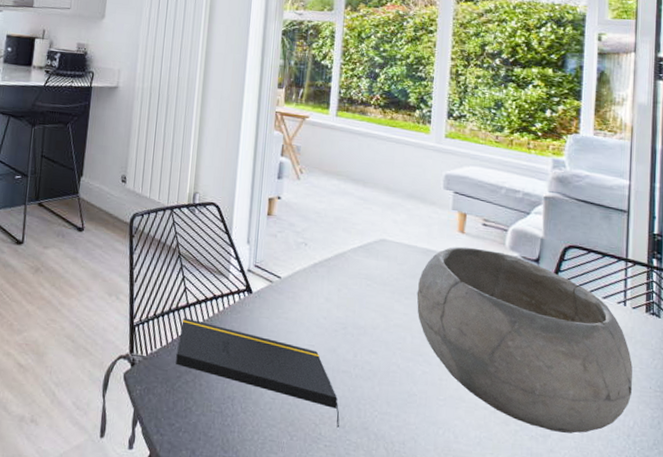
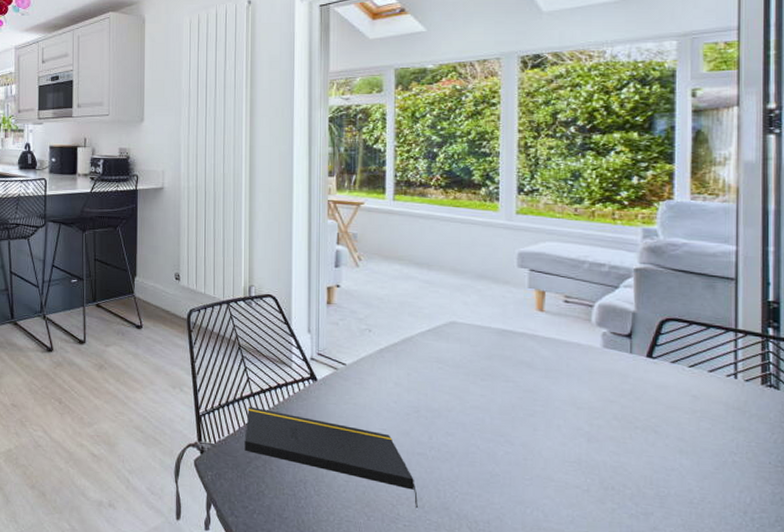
bowl: present [416,246,633,434] -> none [494,325,749,511]

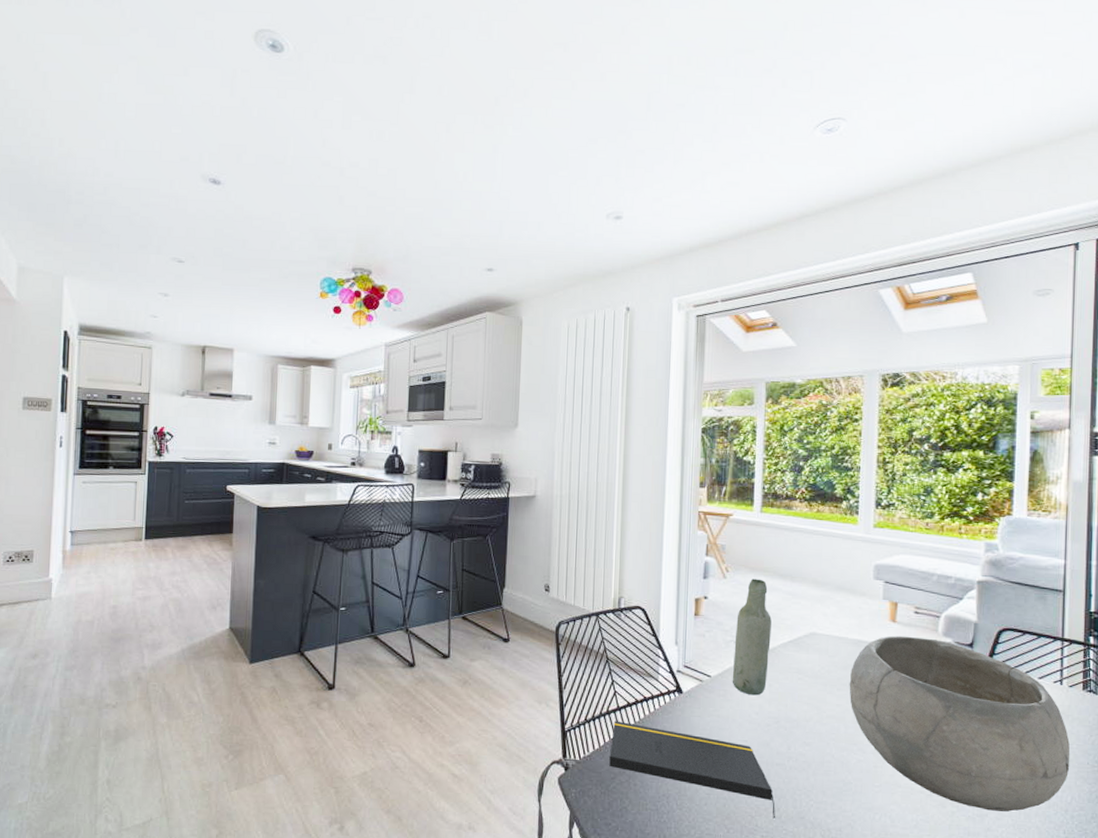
bottle: none [368,267,408,384] -> present [732,578,772,696]
bowl: none [494,325,749,511] -> present [849,635,1070,812]

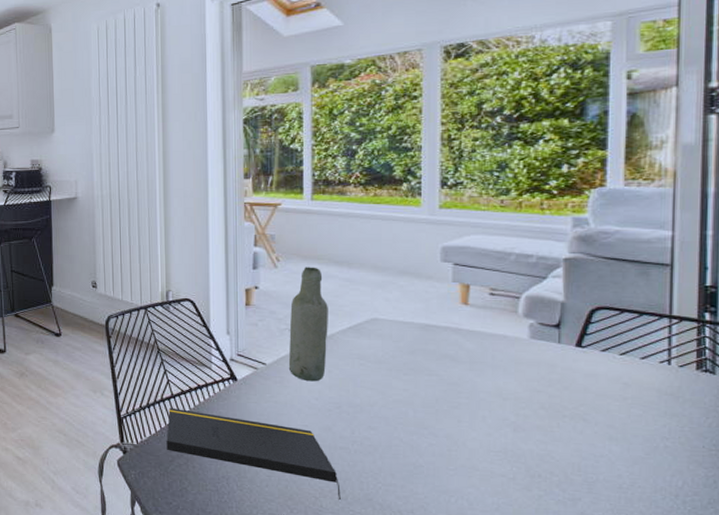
bowl: present [849,635,1070,812] -> none [417,318,681,496]

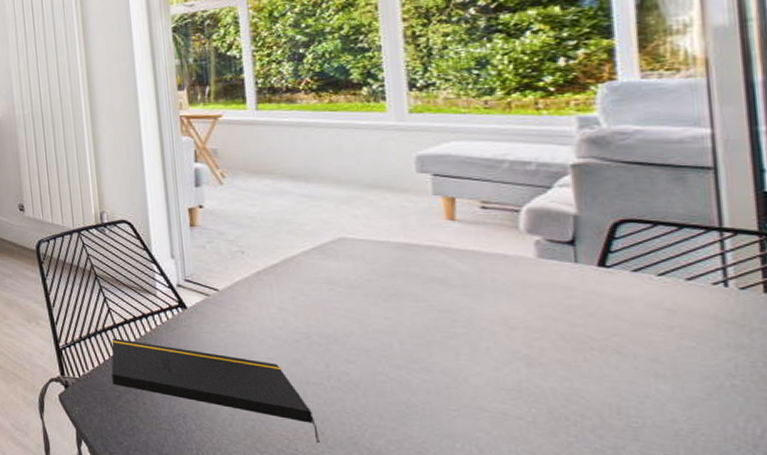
bottle: present [288,267,328,382] -> none [241,182,289,309]

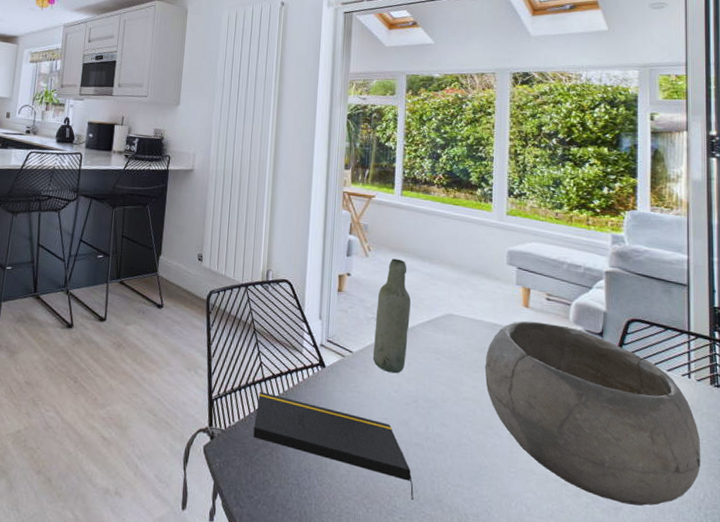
bottle: none [241,182,289,309] -> present [372,258,411,374]
bowl: none [398,236,755,445] -> present [484,320,701,506]

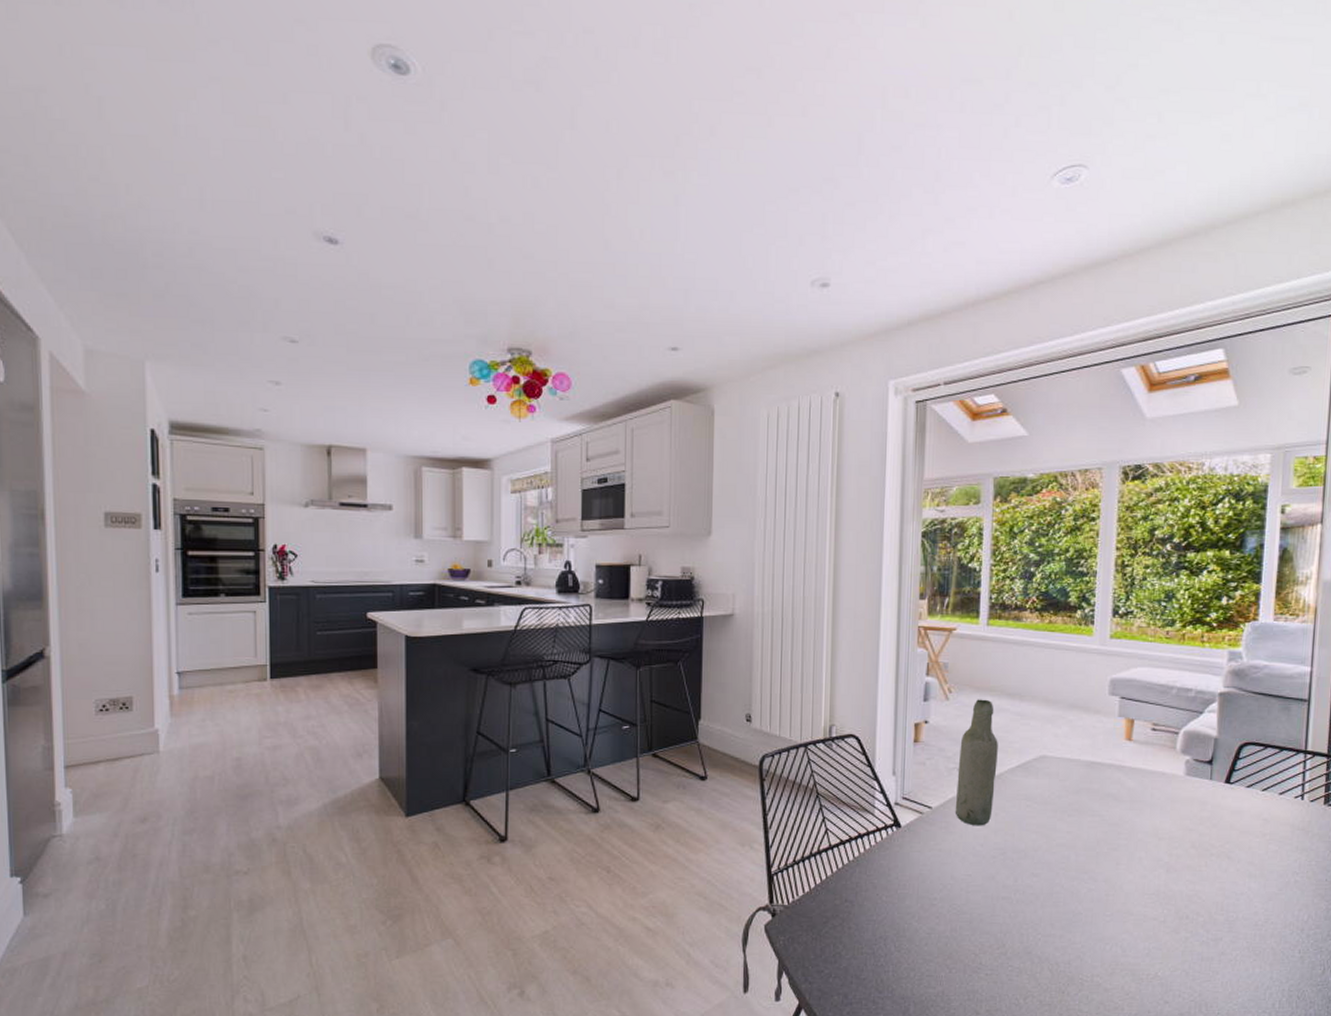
notepad: present [253,391,414,500] -> none [821,860,1001,955]
bowl: present [484,320,701,506] -> none [1080,755,1309,934]

